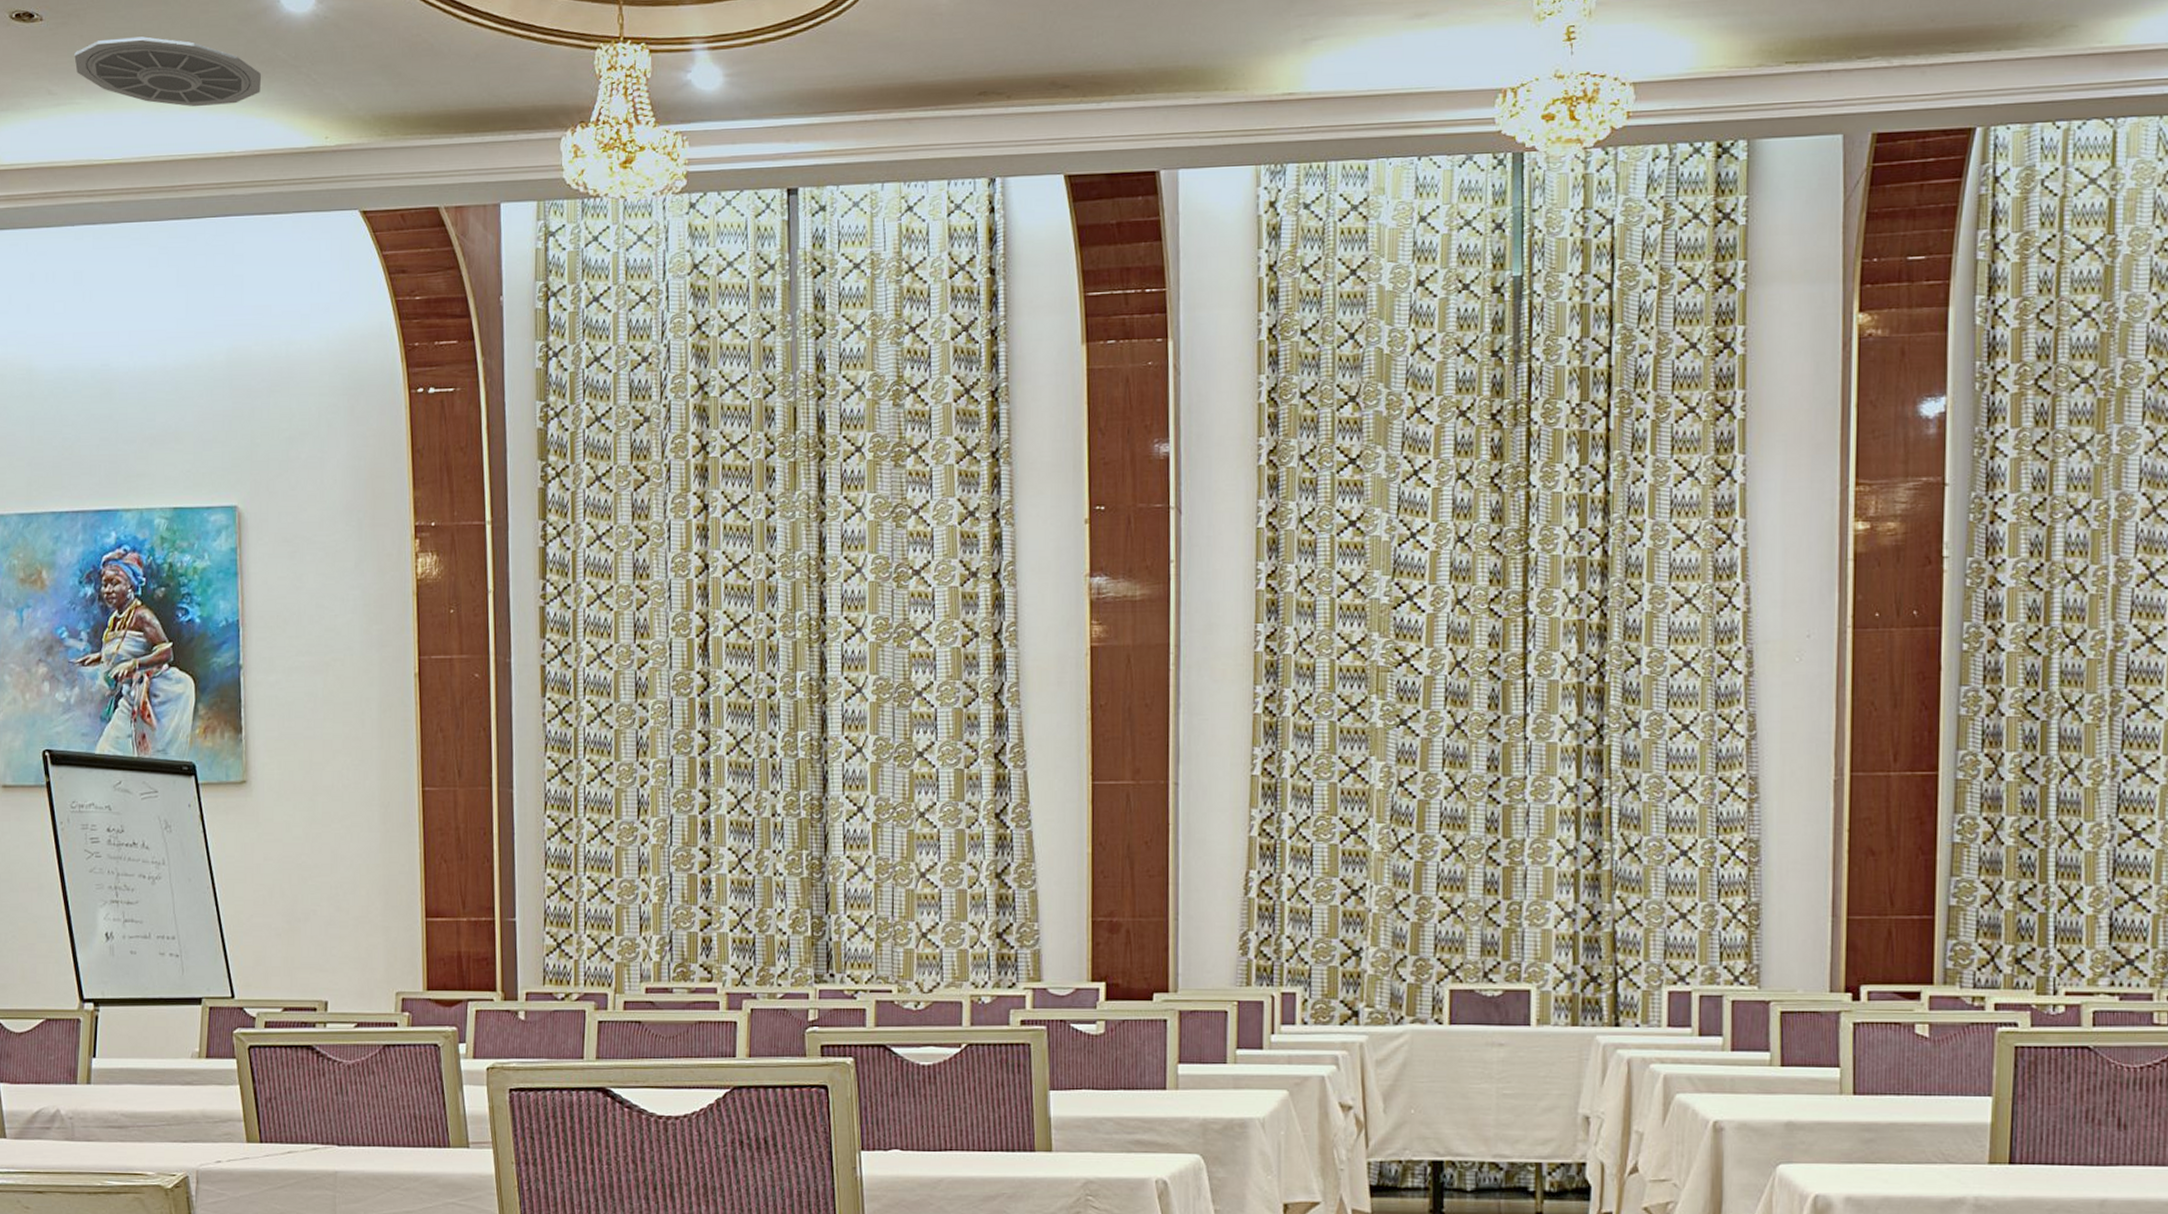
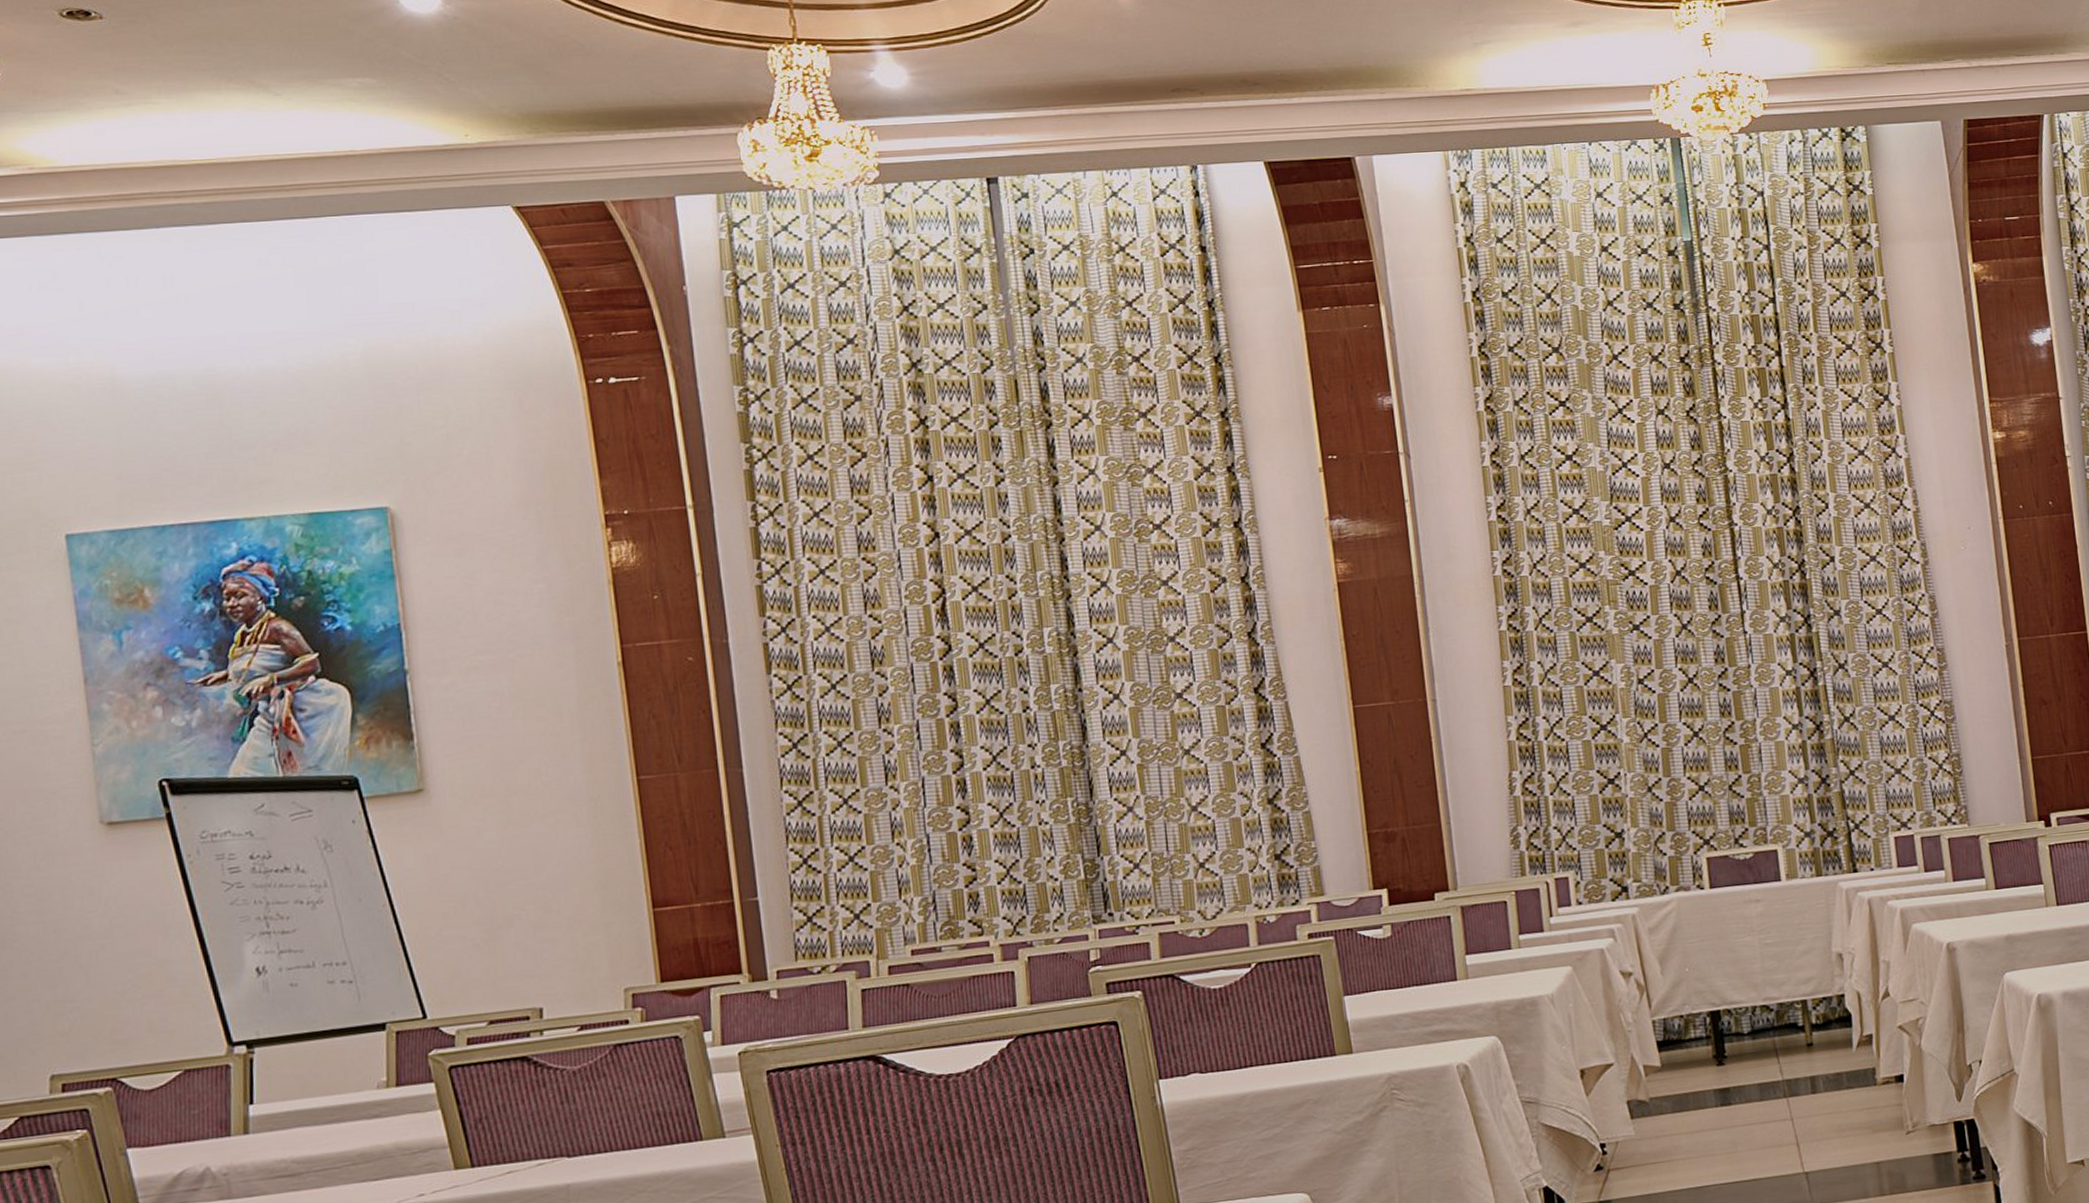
ceiling vent: present [74,36,262,107] -> none [146,35,383,106]

